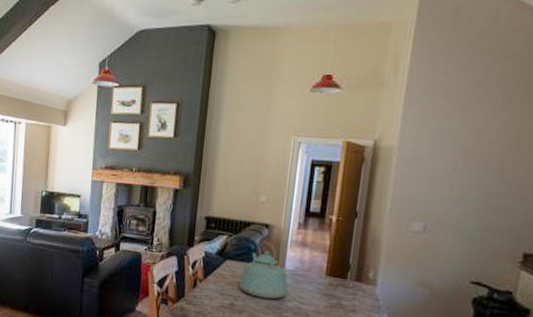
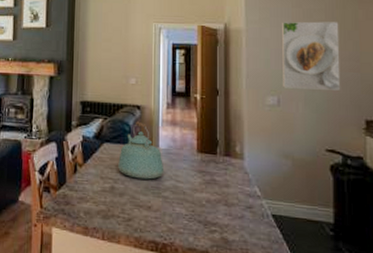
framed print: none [432,140,512,220] -> present [282,21,341,91]

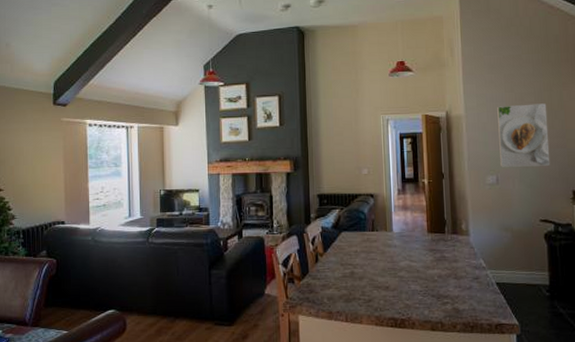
kettle: present [118,121,165,180] -> none [356,209,399,262]

